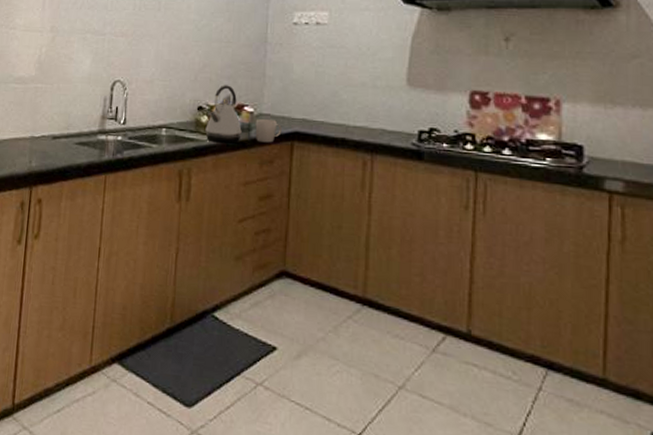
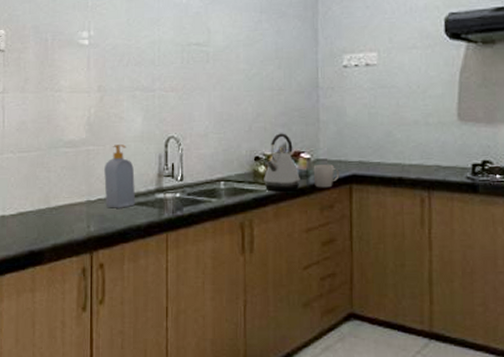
soap bottle: none [48,84,79,147] -> present [104,144,136,208]

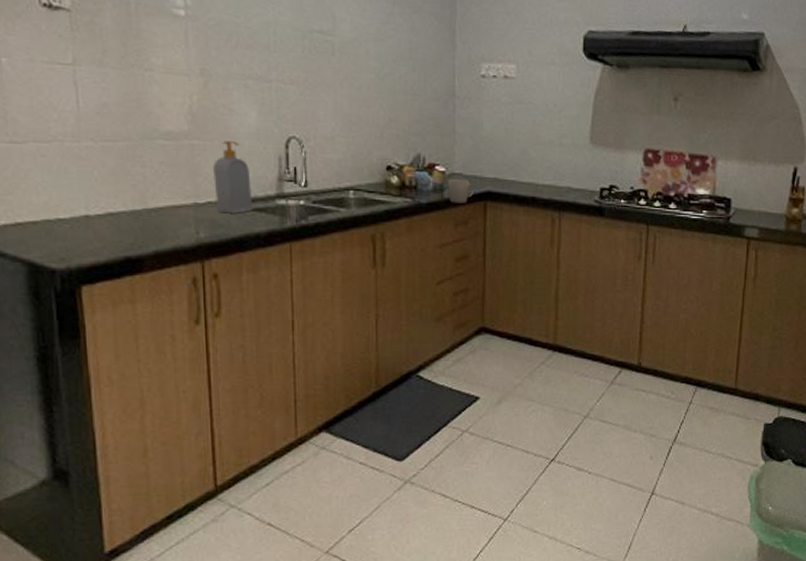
kettle: present [264,133,300,193] -> none [396,142,434,206]

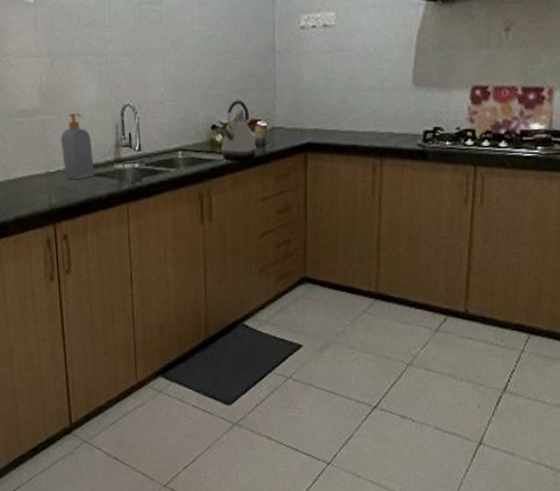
kettle: none [396,142,434,206] -> present [221,100,257,162]
mug: present [448,179,474,204] -> none [269,132,295,157]

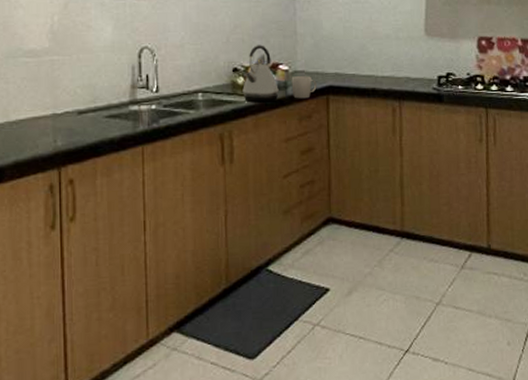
soap bottle: present [61,113,95,180] -> none [71,55,108,122]
mug: none [269,132,295,157] -> present [291,76,317,99]

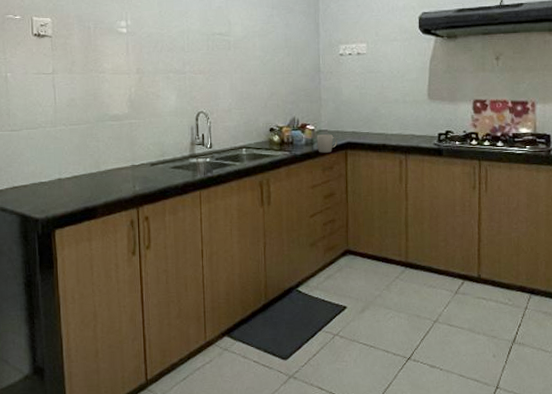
kettle: present [242,45,279,104] -> none [278,109,307,157]

